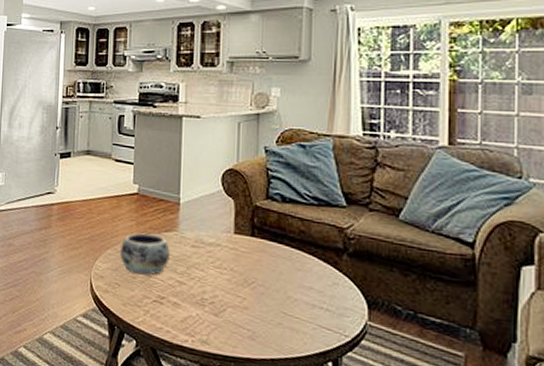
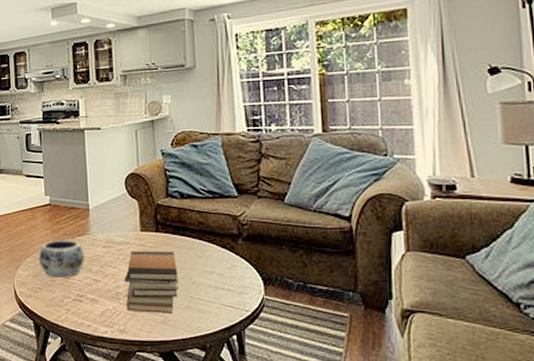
book stack: none [211,255,273,329] -> present [124,251,180,314]

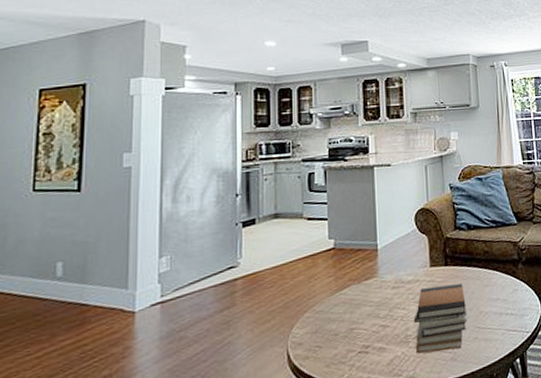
decorative bowl: present [39,240,85,277] -> none [320,285,372,331]

